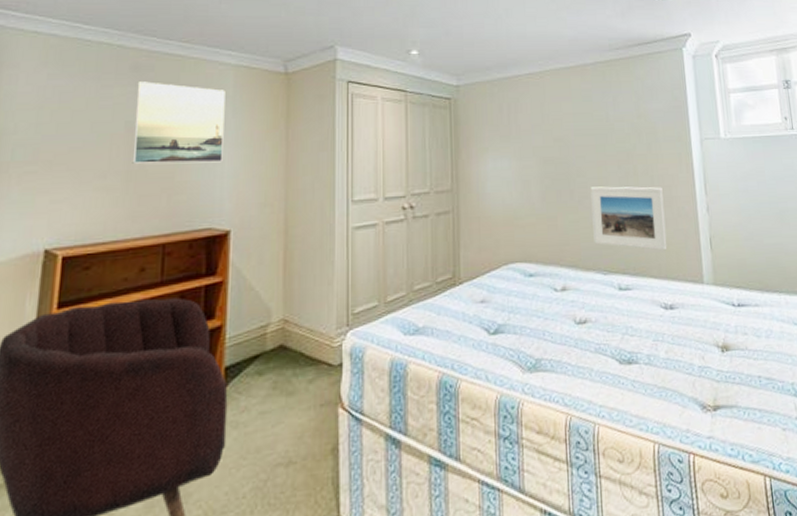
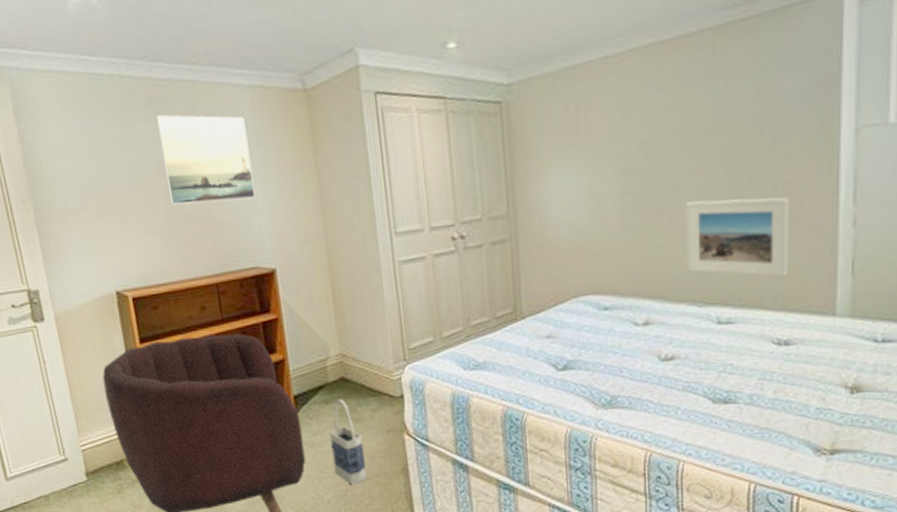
bag: none [257,370,293,473] -> present [329,399,367,486]

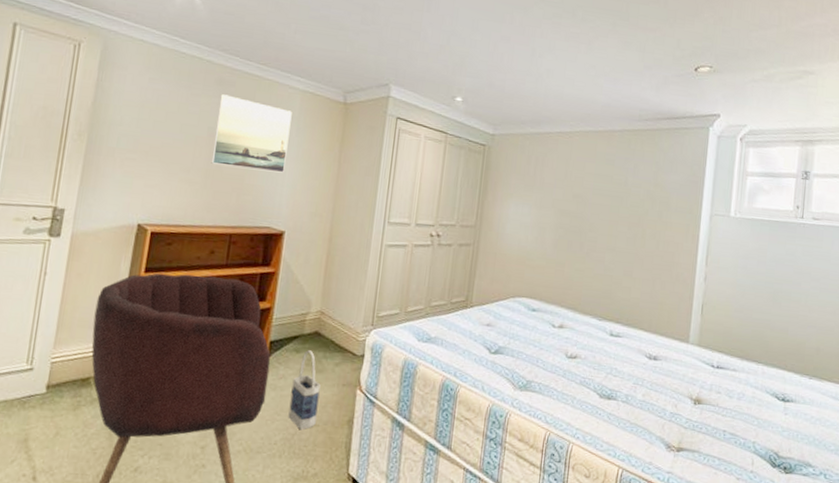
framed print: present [686,197,789,277] -> none [594,242,666,309]

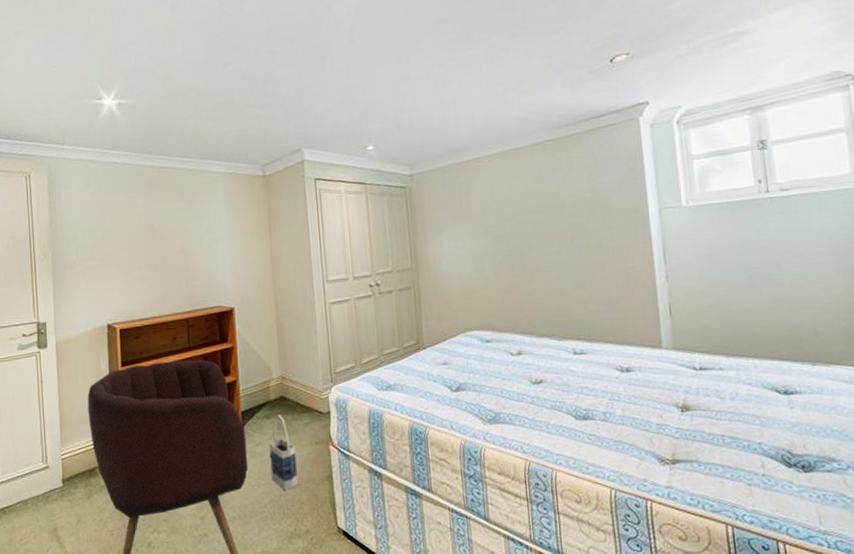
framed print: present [211,94,292,173] -> none [153,192,223,258]

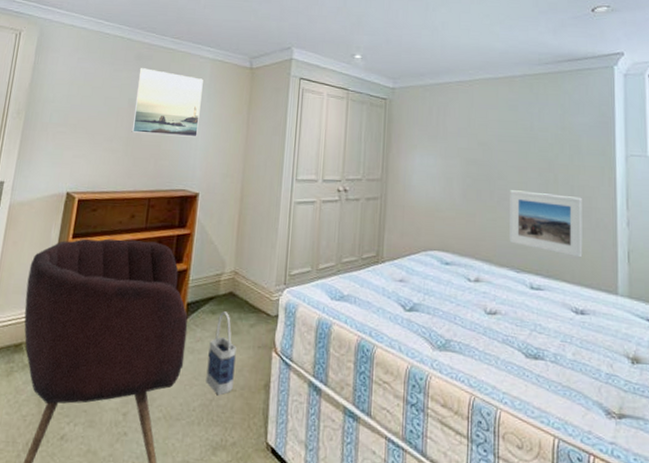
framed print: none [153,192,223,258] -> present [131,68,204,137]
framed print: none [543,258,623,318] -> present [509,190,583,258]

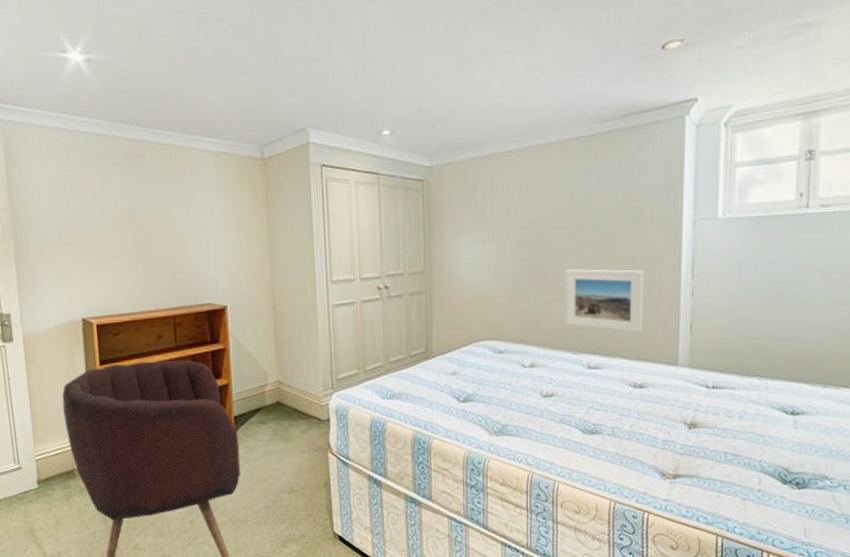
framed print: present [131,68,204,137] -> none [132,170,214,247]
bag: present [206,311,236,396] -> none [263,421,294,497]

